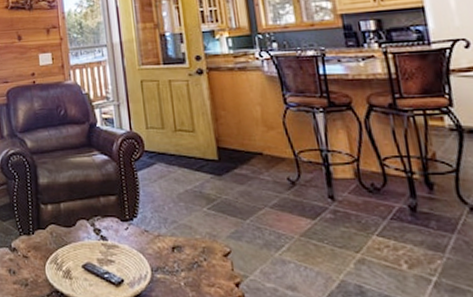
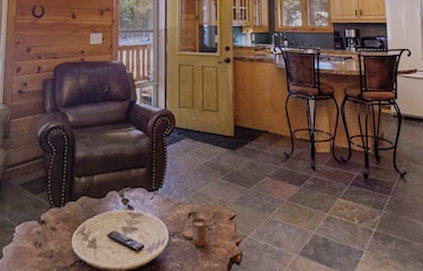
candle: none [167,252,197,285] -> present [183,218,206,247]

